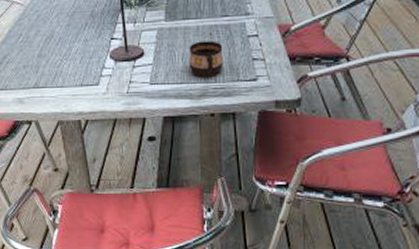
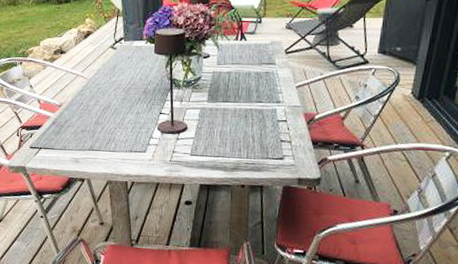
cup: present [189,41,223,77] -> none [225,121,256,153]

